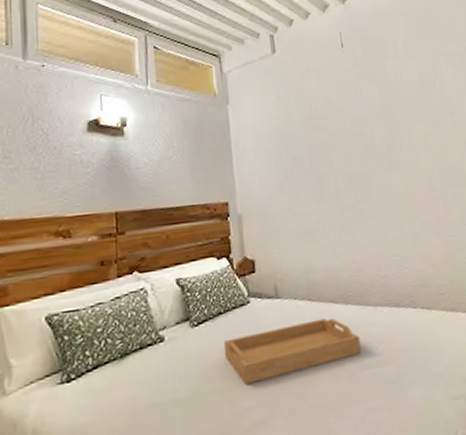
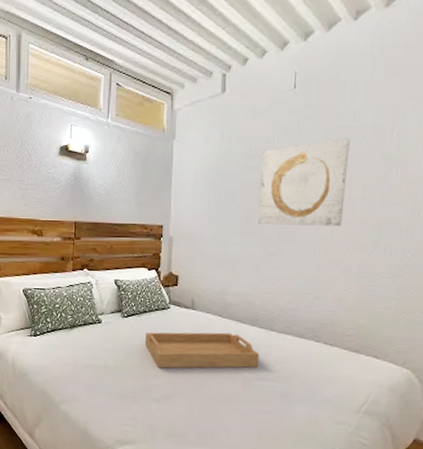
wall art: none [323,92,412,187] -> present [258,138,350,226]

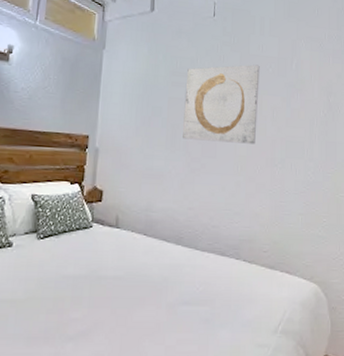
serving tray: present [145,332,259,369] -> none [63,253,184,298]

